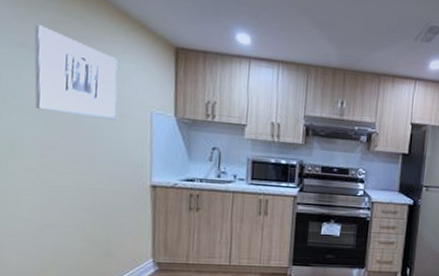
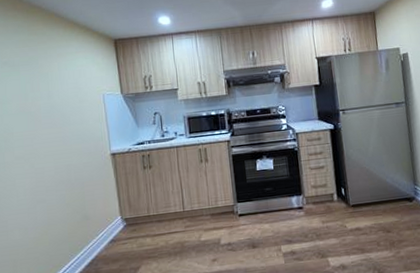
wall art: present [34,25,118,122] -> none [12,46,79,110]

